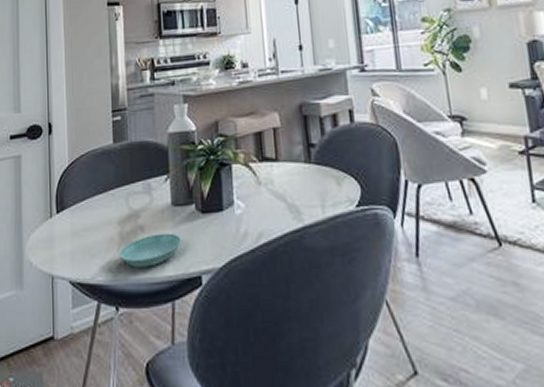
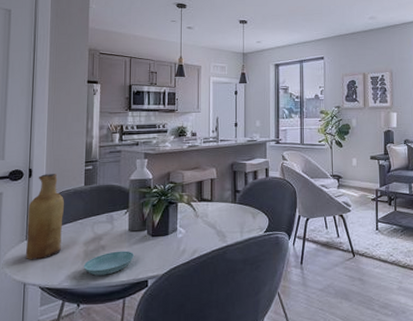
vase: none [50,128,92,245] -> present [25,174,65,260]

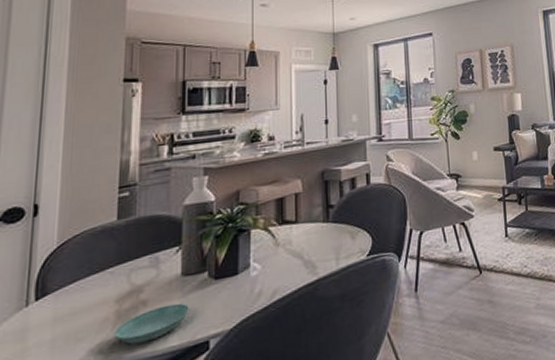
vase: present [25,174,65,260] -> none [24,207,88,336]

